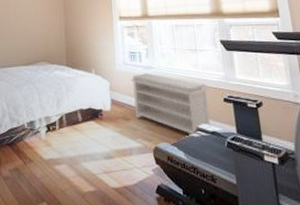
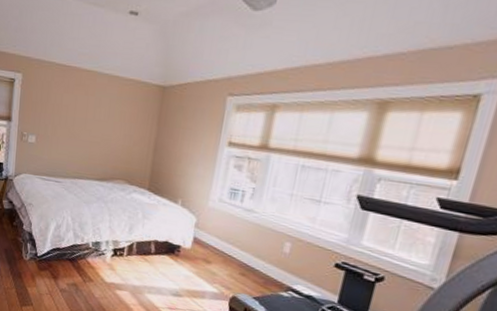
bench: present [130,73,211,137] -> none [219,216,321,295]

